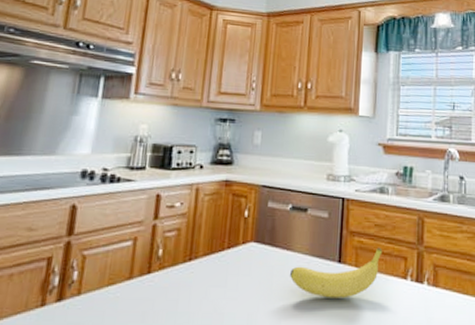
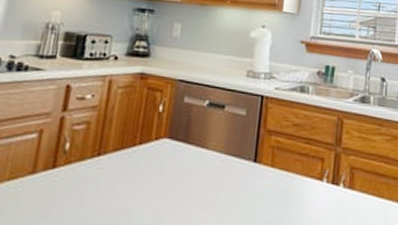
fruit: present [290,247,383,299] -> none [203,147,300,199]

